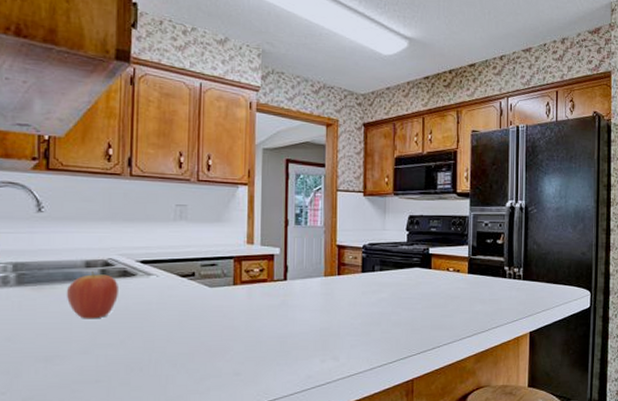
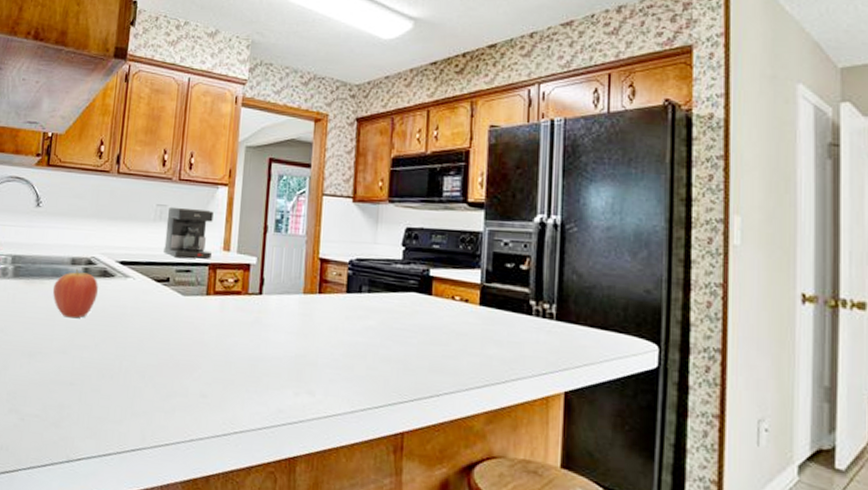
coffee maker: none [187,206,236,254] -> present [164,206,214,259]

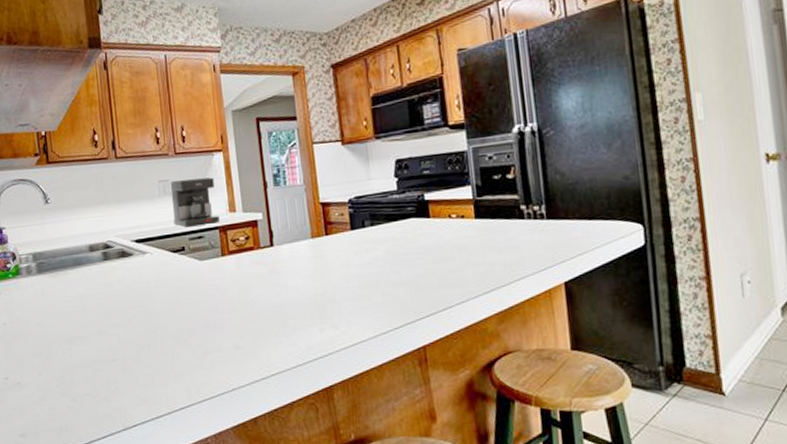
fruit: present [52,268,99,318] -> none [77,254,121,301]

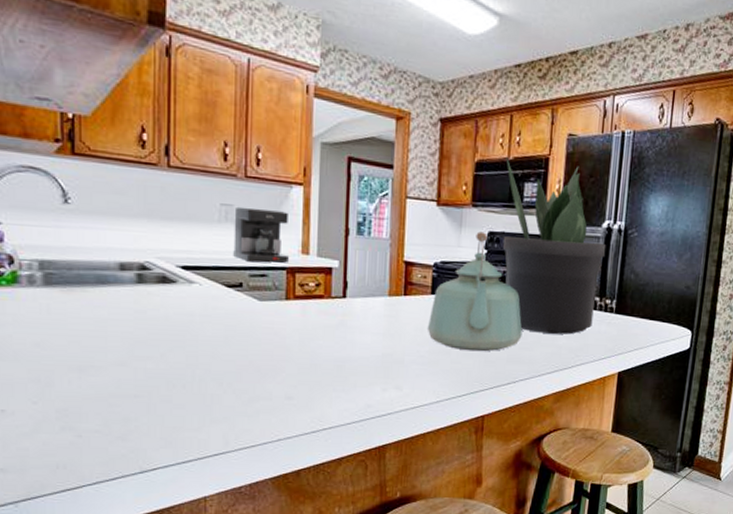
kettle: none [352,161,450,281] -> present [427,231,523,352]
planter: none [399,77,524,253] -> present [502,156,606,335]

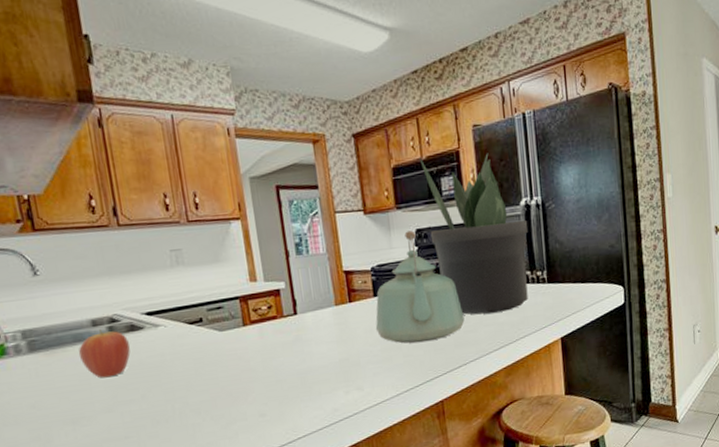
fruit: none [99,274,158,328] -> present [78,328,131,378]
coffee maker: present [233,206,289,263] -> none [183,246,240,298]

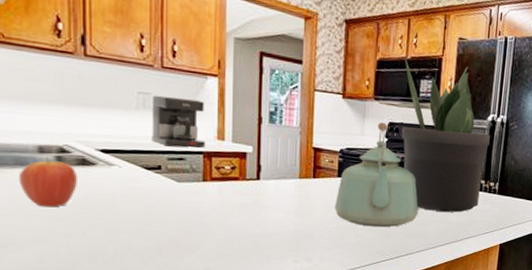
coffee maker: none [183,246,240,298] -> present [151,95,205,148]

